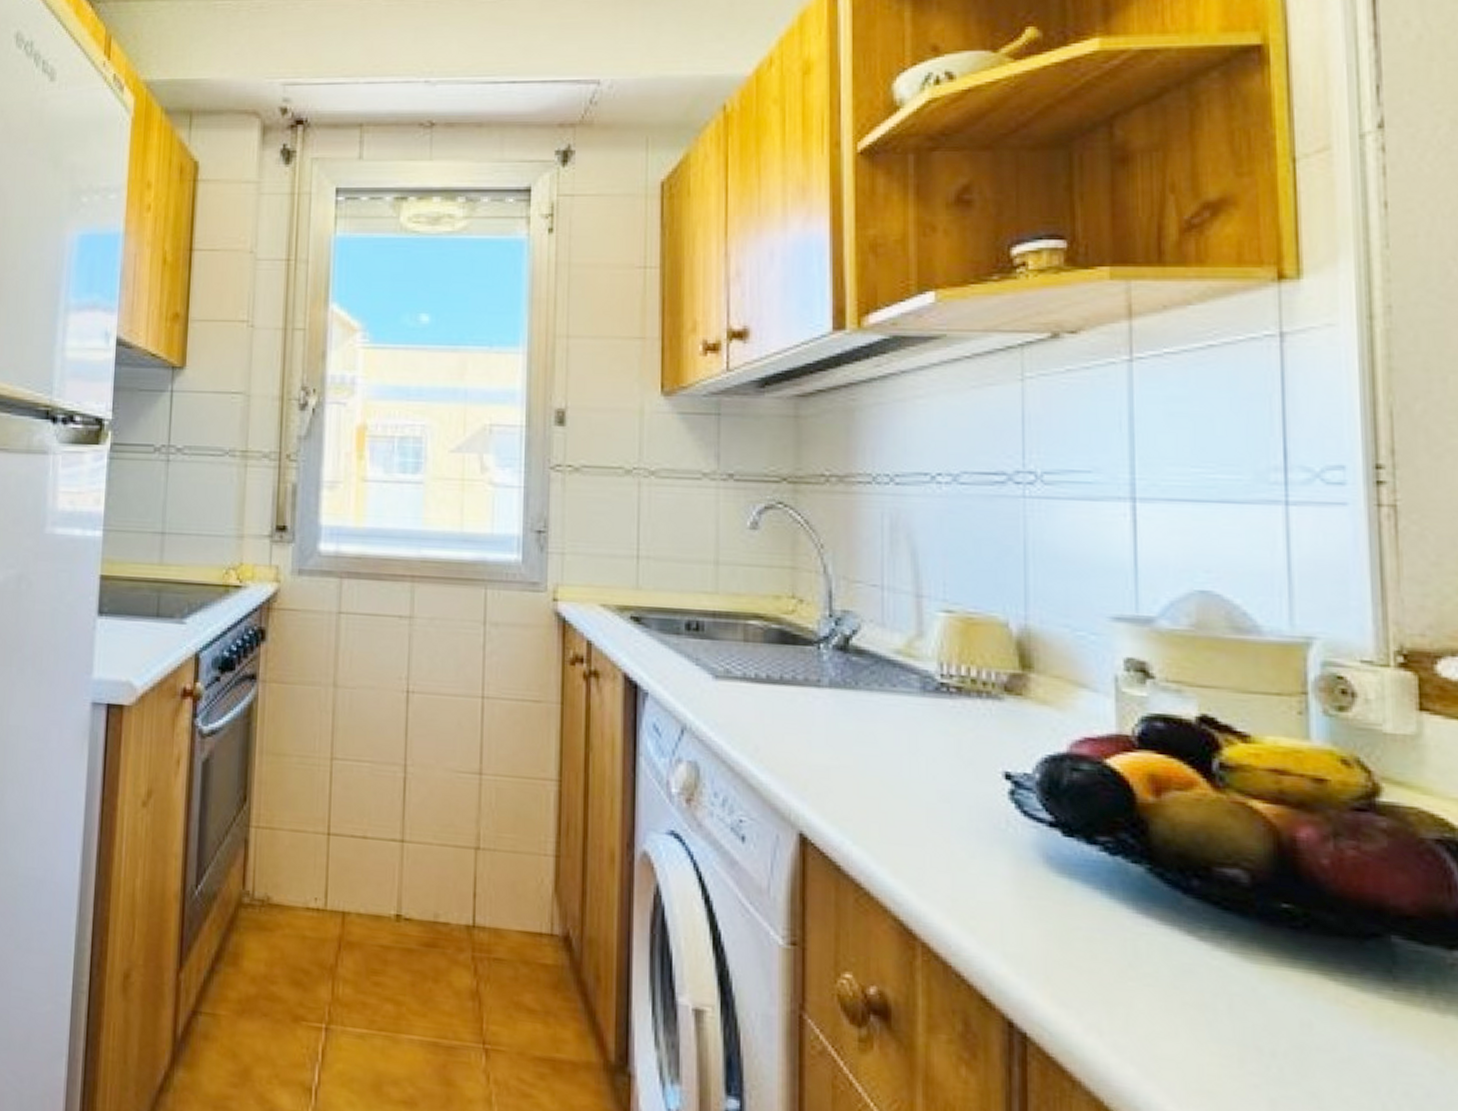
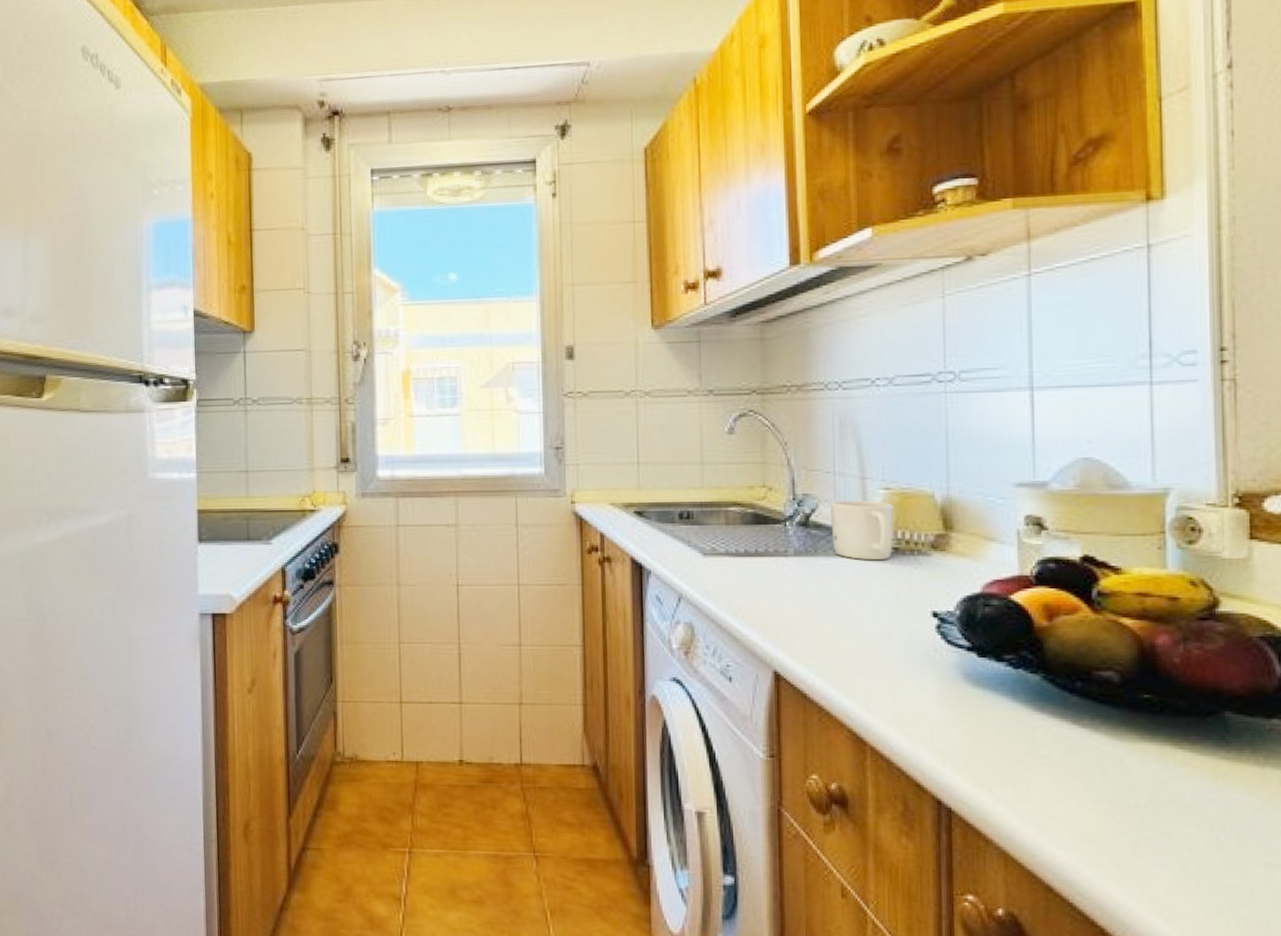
mug: none [876,620,956,701] -> present [830,499,894,560]

